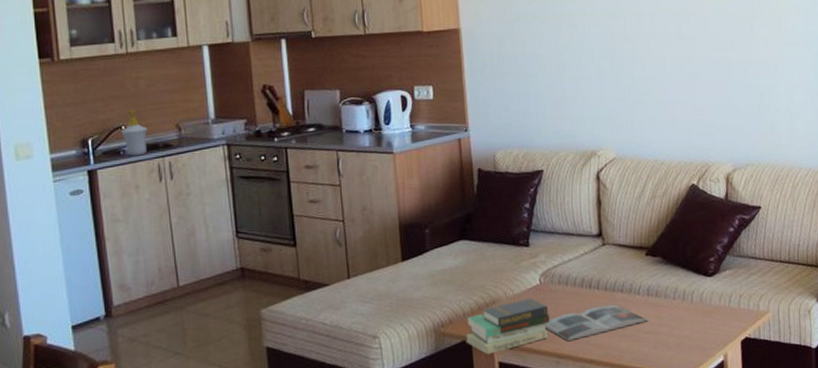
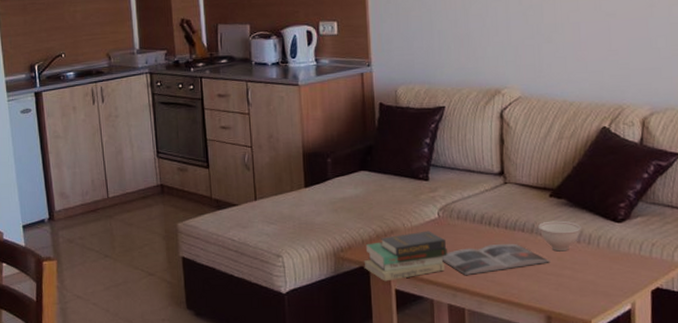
soap bottle: present [121,109,148,157] -> none [61,39,83,81]
bowl: none [636,278,676,310] -> present [538,220,581,252]

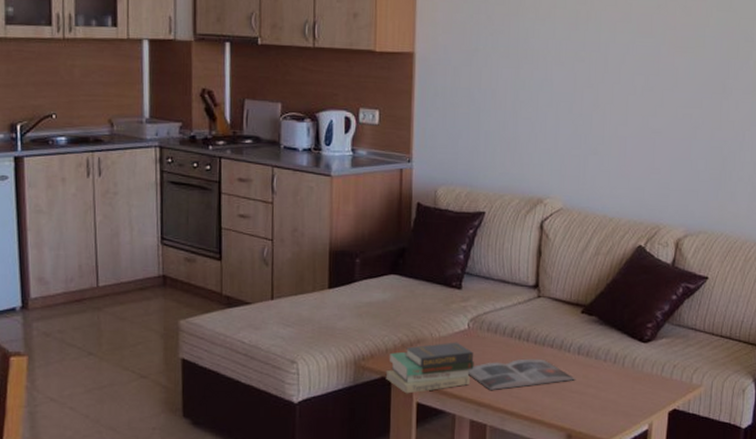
bowl: present [538,220,581,252] -> none [567,338,609,370]

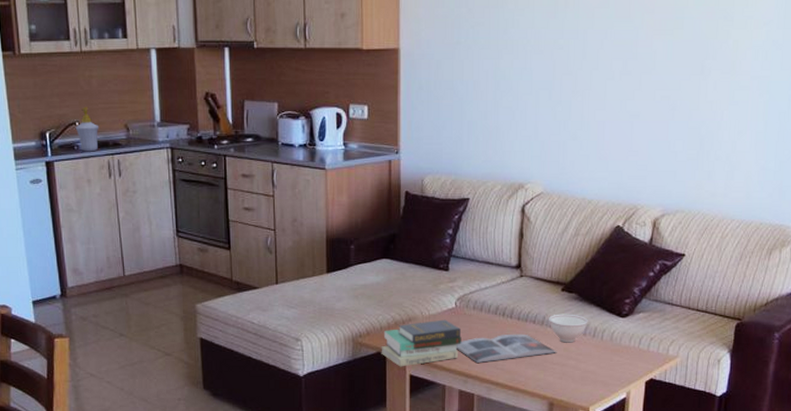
soap bottle: none [51,98,79,148] -> present [75,107,99,152]
bowl: none [567,338,609,370] -> present [549,314,588,343]

